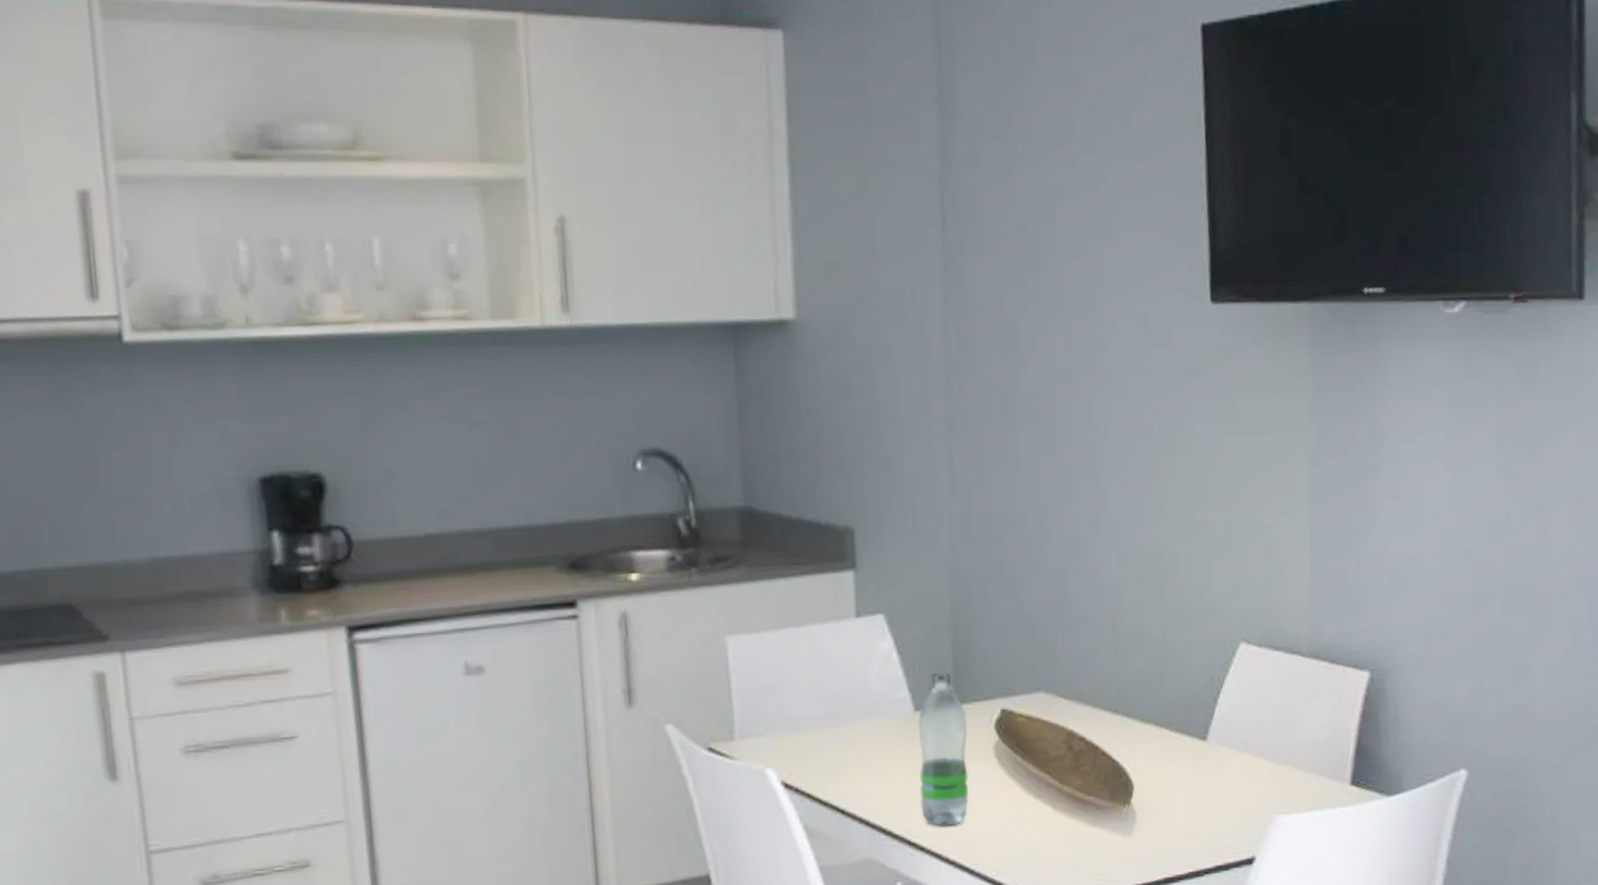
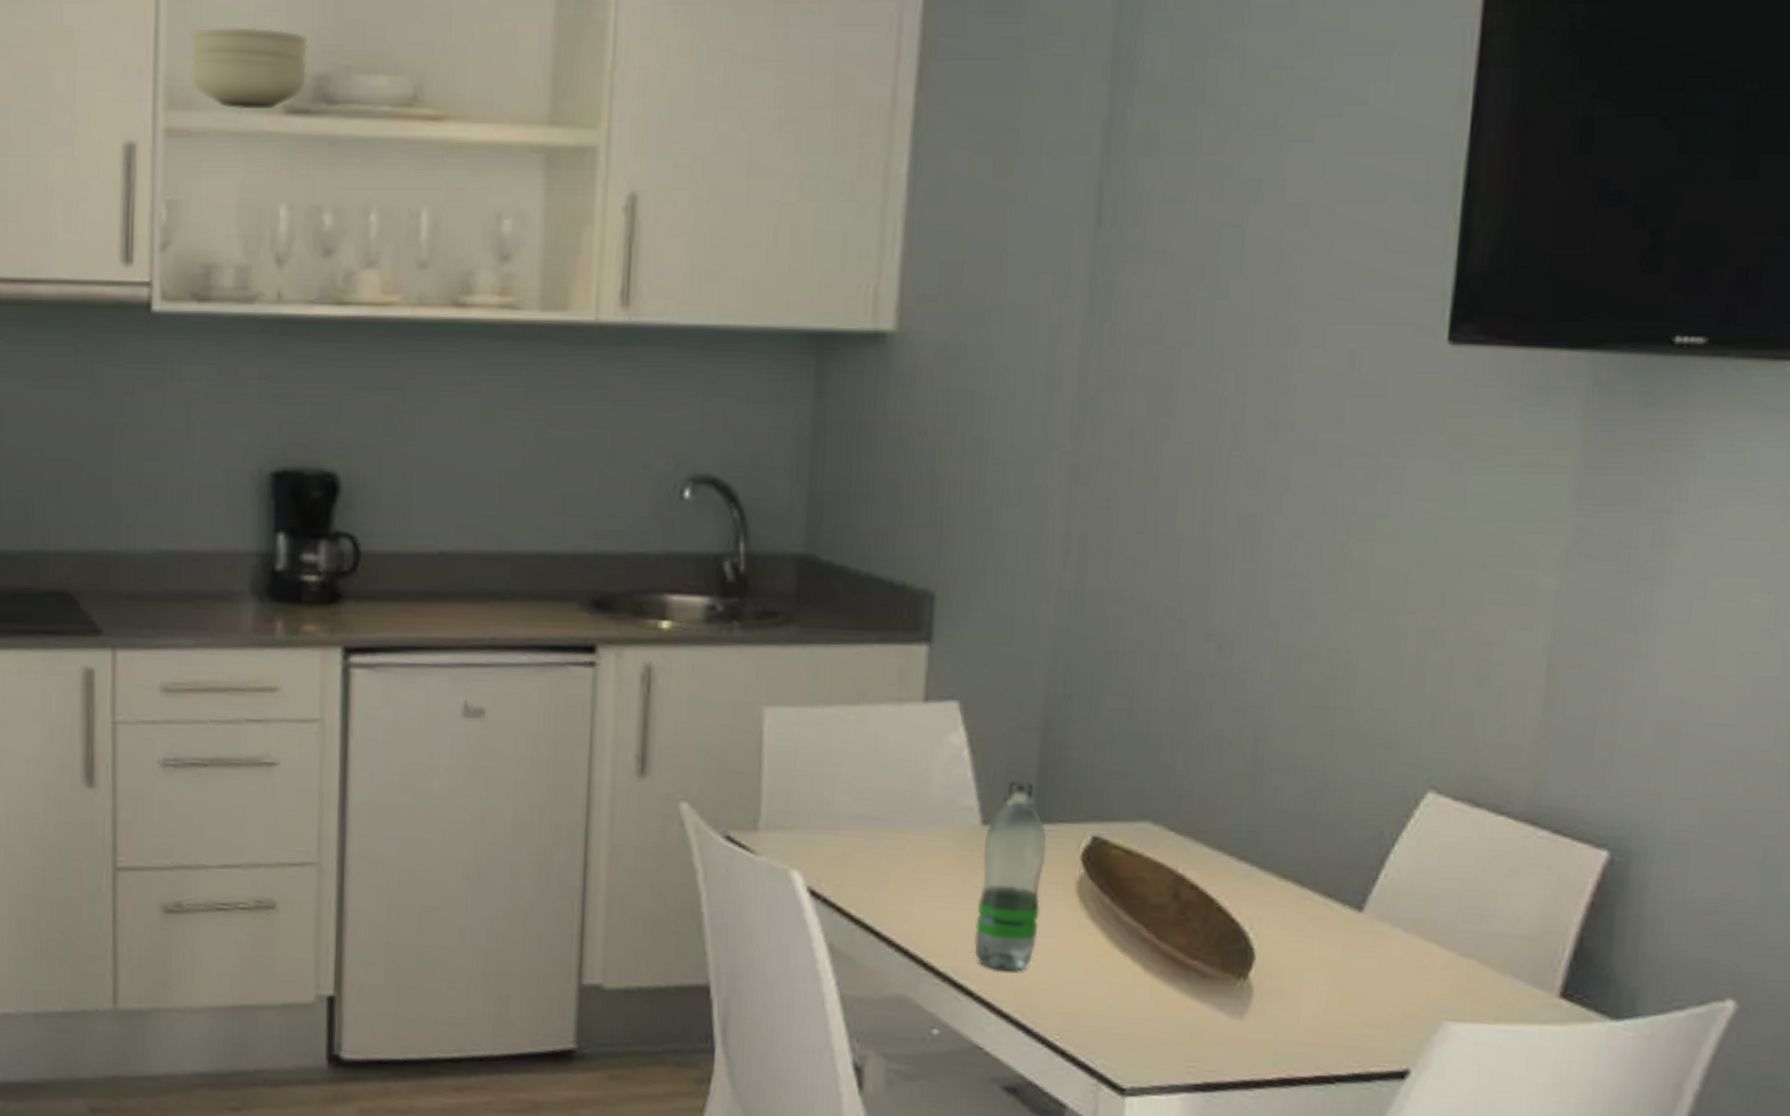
bowl: none [132,83,251,157] -> present [189,26,309,110]

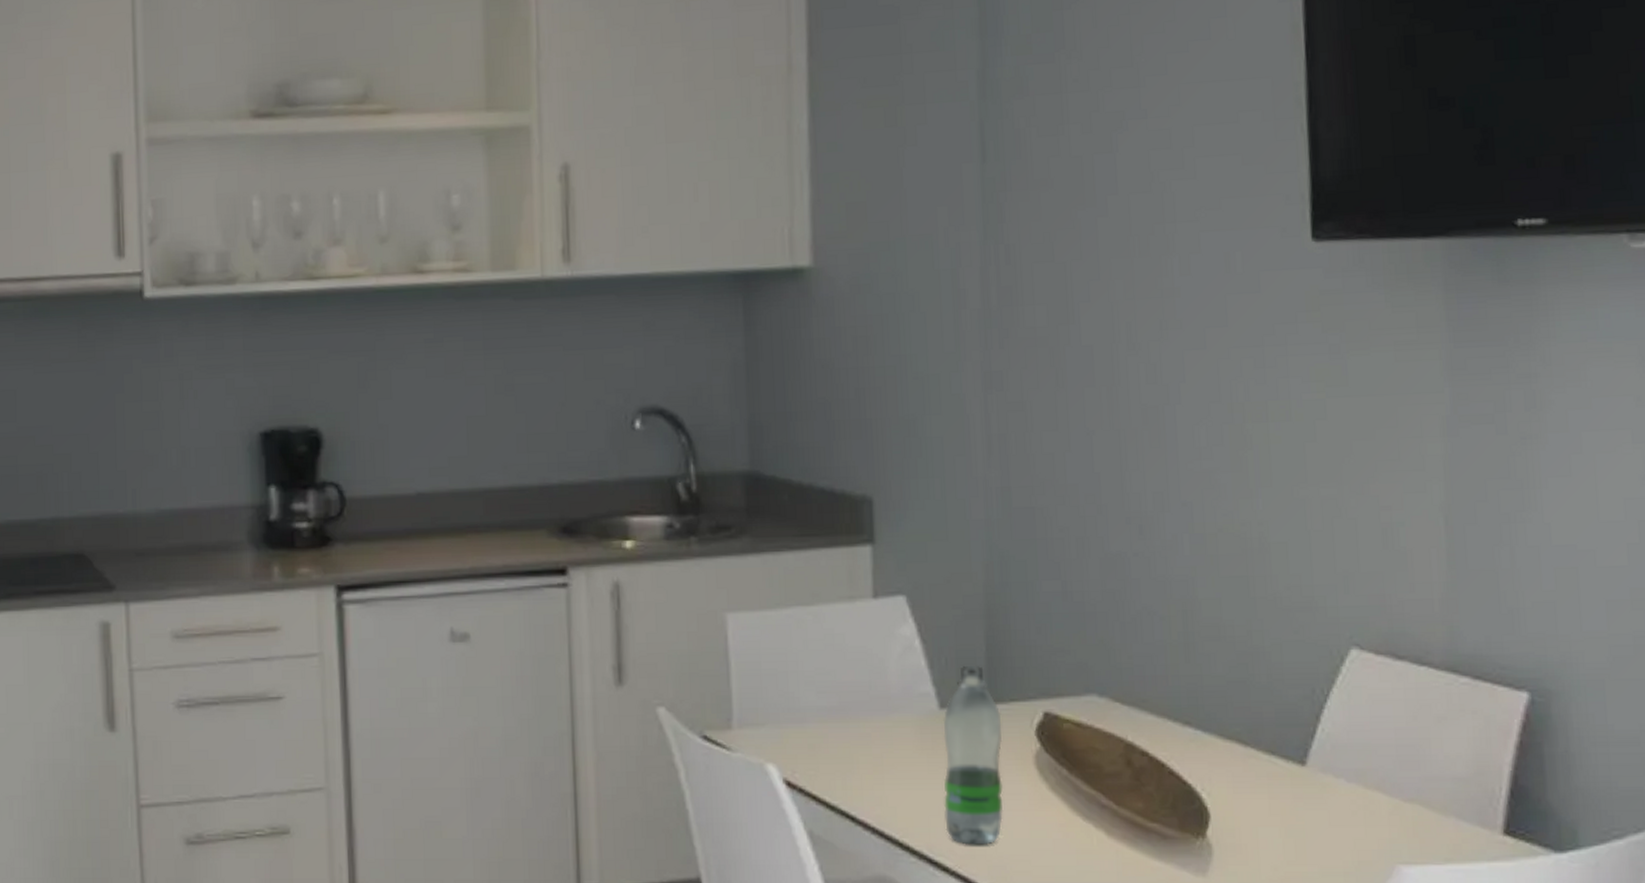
bowl: present [189,26,309,110] -> none [165,46,270,118]

